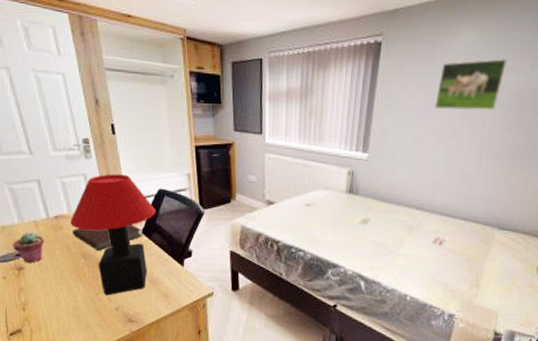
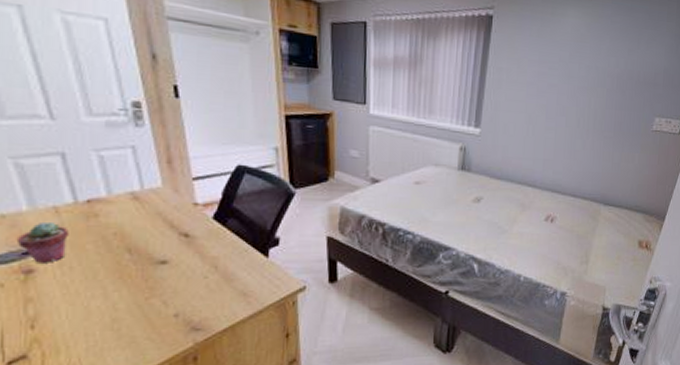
table lamp: present [70,174,155,296] -> none [110,146,232,300]
notebook: present [72,224,144,251] -> none [112,208,216,244]
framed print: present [435,58,508,111] -> none [545,40,609,90]

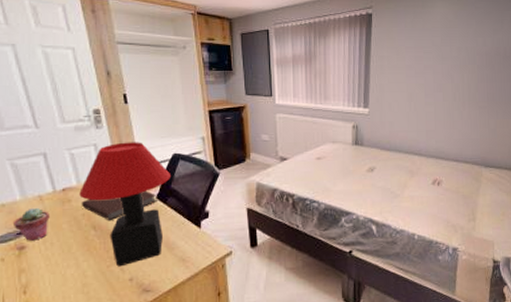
table lamp: none [110,146,232,300] -> present [79,142,170,267]
notebook: none [112,208,216,244] -> present [81,190,158,221]

